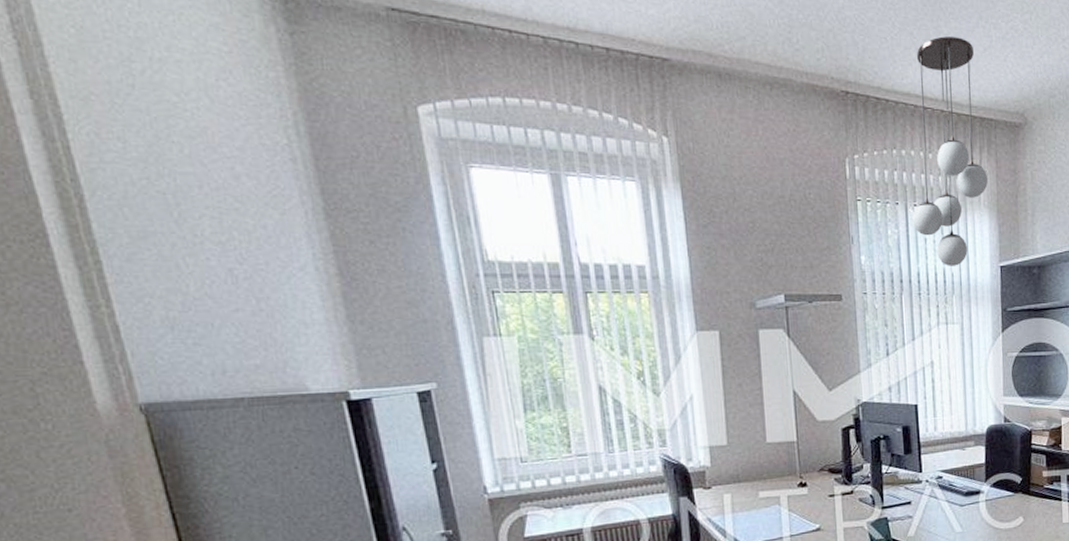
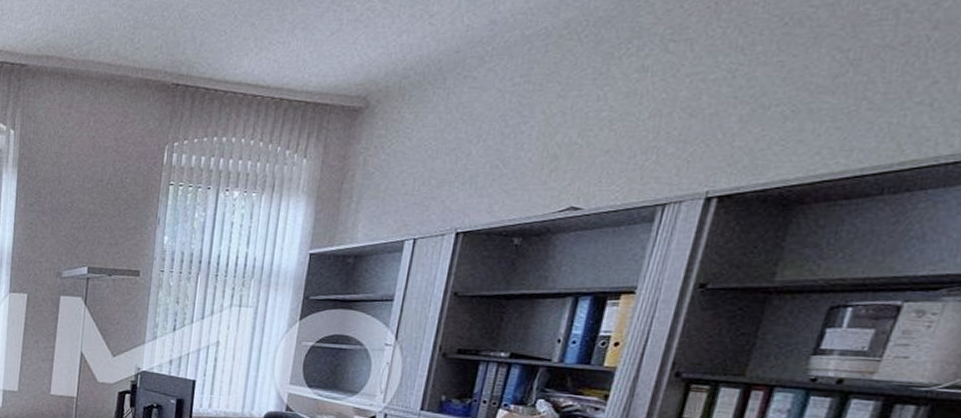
light fixture: present [912,36,988,266] -> none [221,24,319,251]

